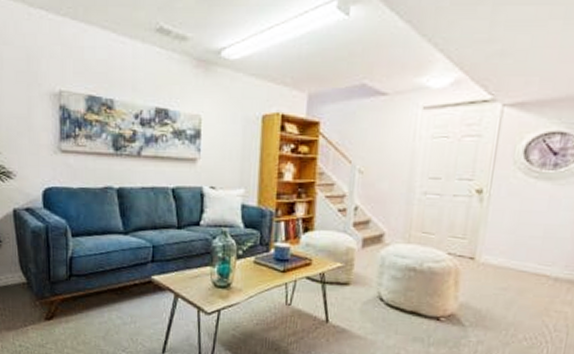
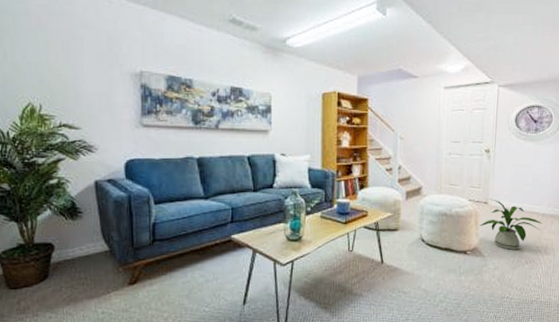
house plant: none [461,253,554,321] -> present [480,199,543,250]

